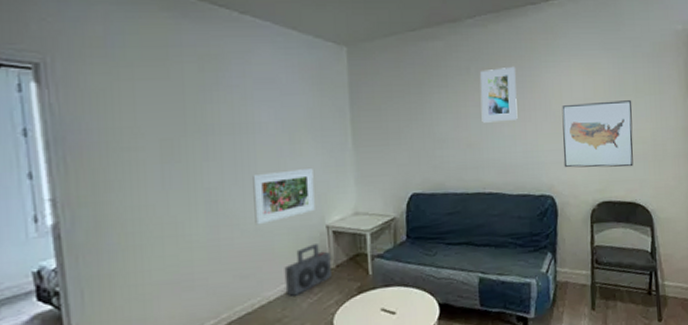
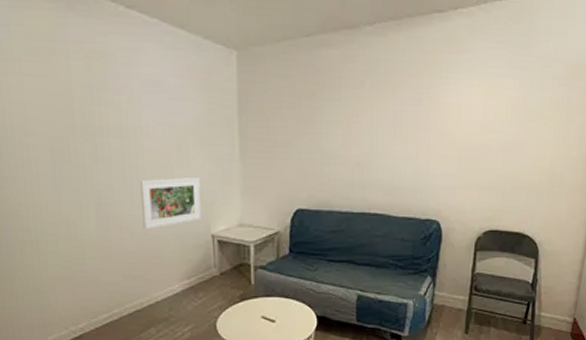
speaker: present [284,244,332,296] -> none [171,251,216,298]
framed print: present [480,66,518,123] -> none [373,82,413,141]
wall art: present [562,100,633,168] -> none [453,125,535,197]

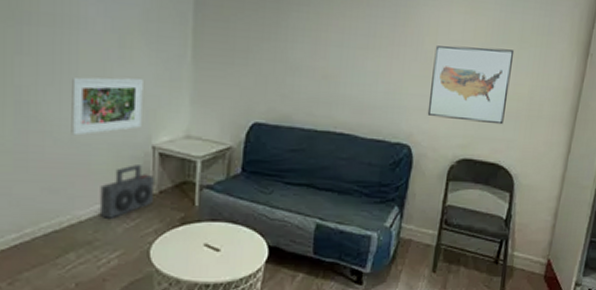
speaker: none [171,251,216,298] -> present [99,165,154,219]
wall art: none [453,125,535,197] -> present [427,45,515,125]

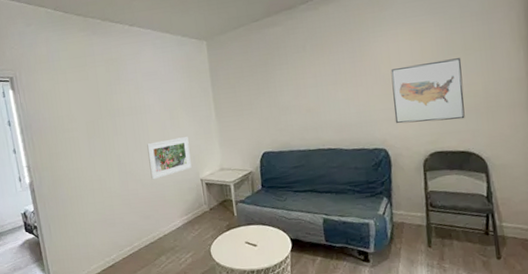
speaker: present [99,165,154,219] -> none [173,193,207,231]

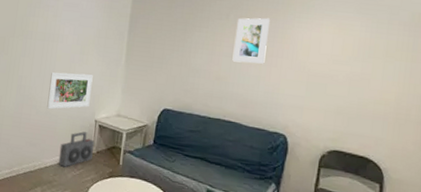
speaker: none [173,193,207,231] -> present [58,131,94,167]
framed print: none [315,40,350,91] -> present [232,18,270,64]
wall art: present [390,58,465,124] -> none [301,58,380,125]

